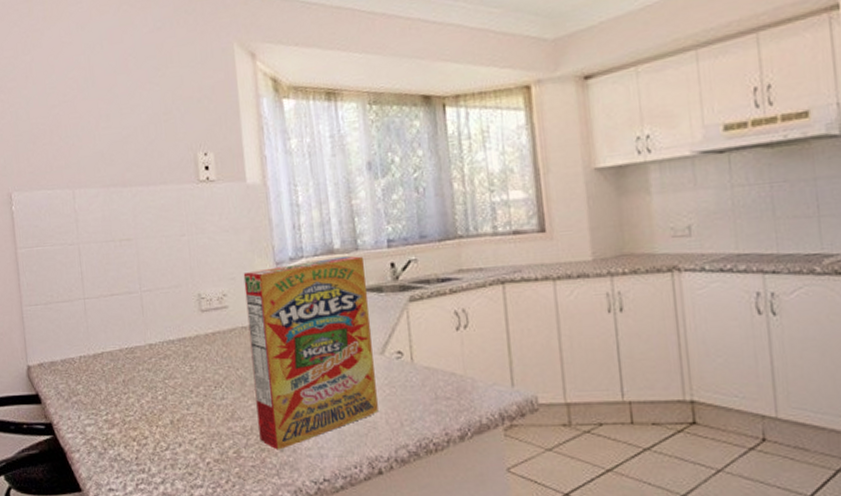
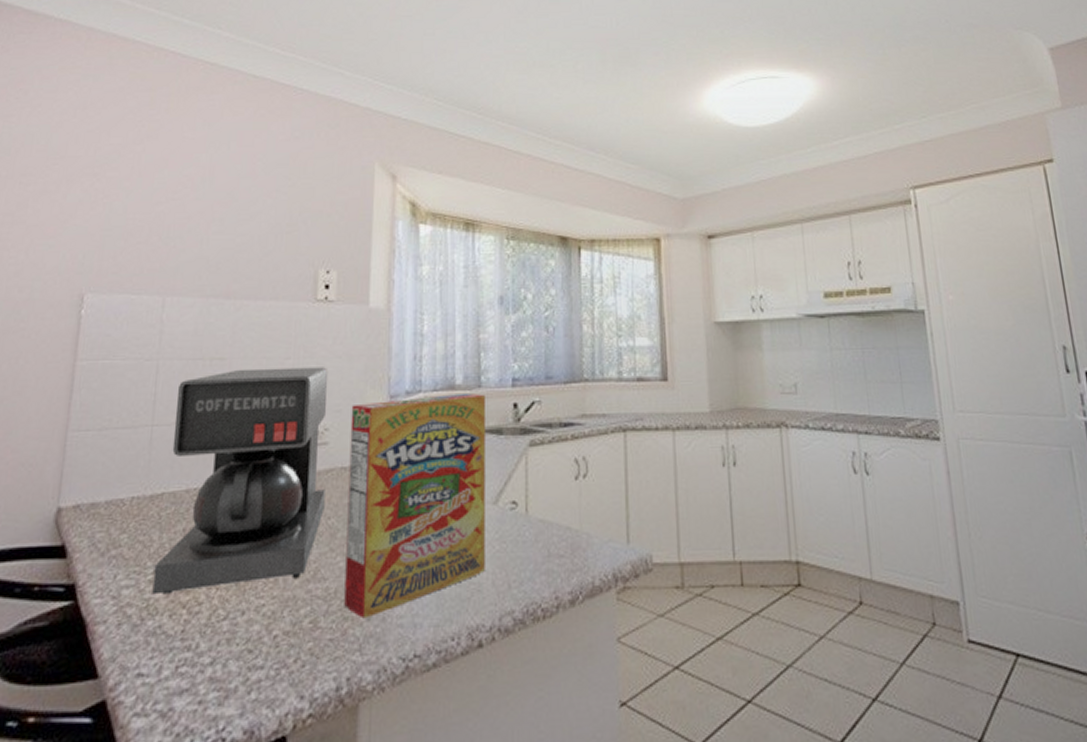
coffee maker: none [98,240,233,431] -> present [152,367,329,595]

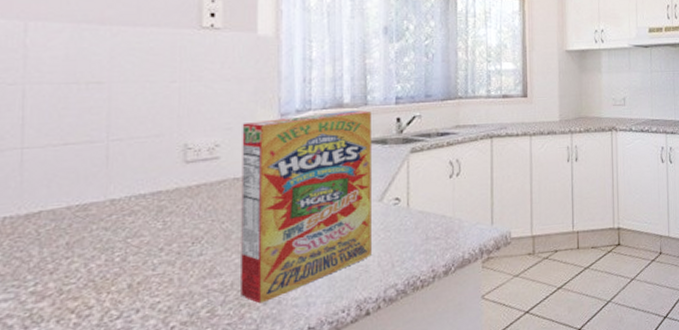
coffee maker: present [152,367,329,595] -> none [35,89,218,305]

